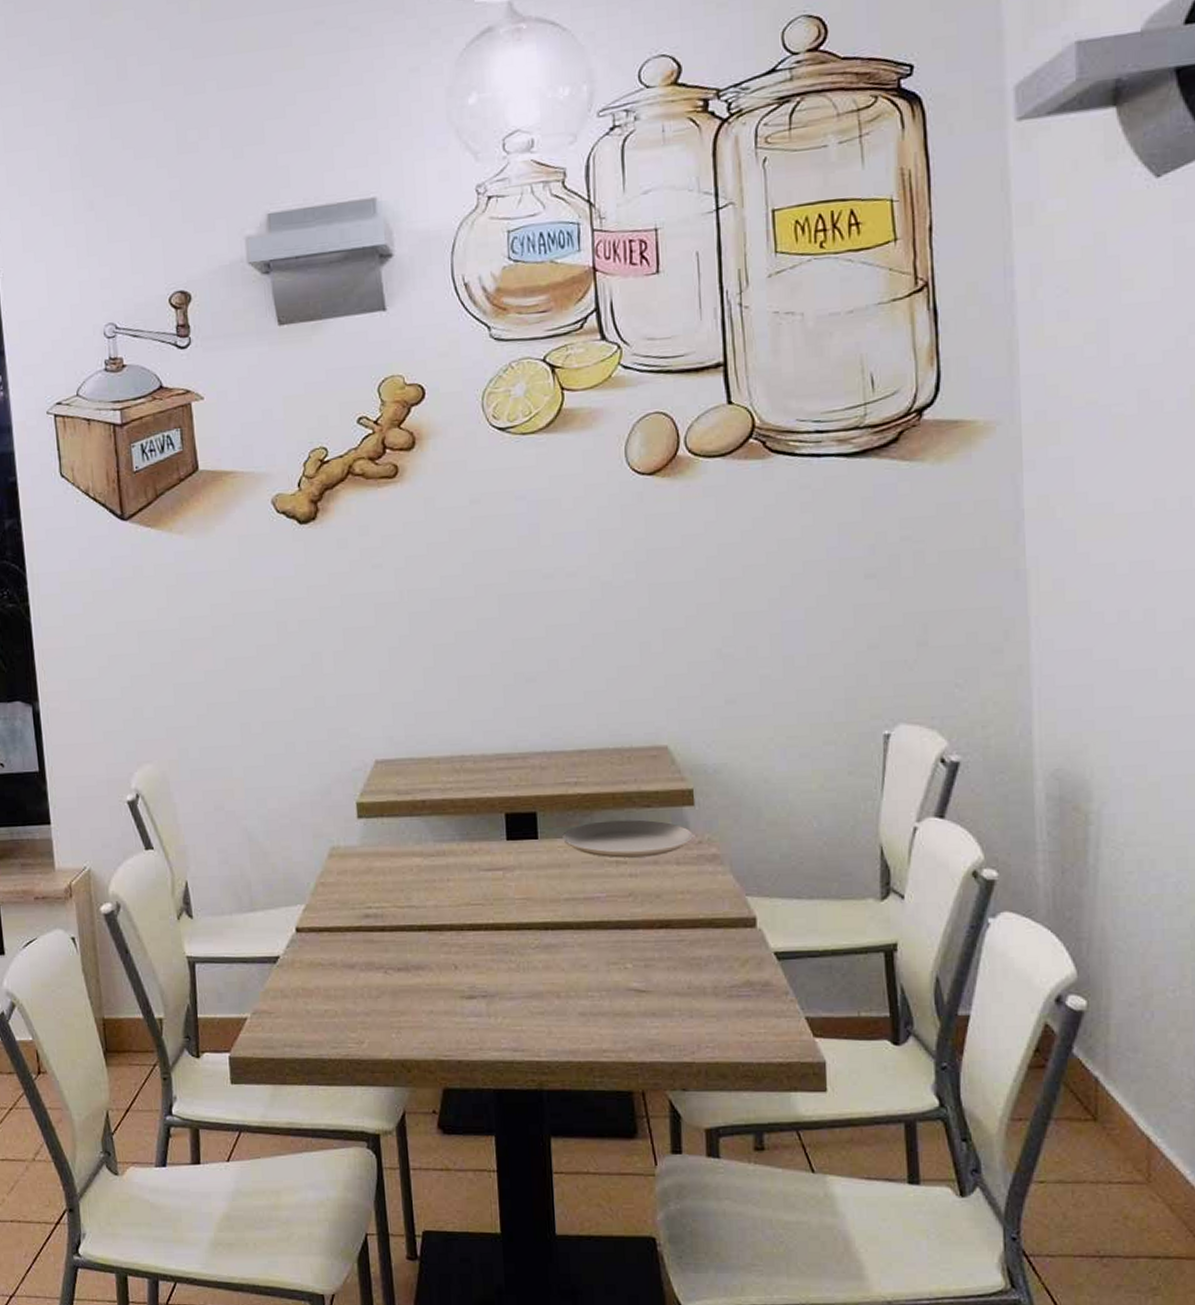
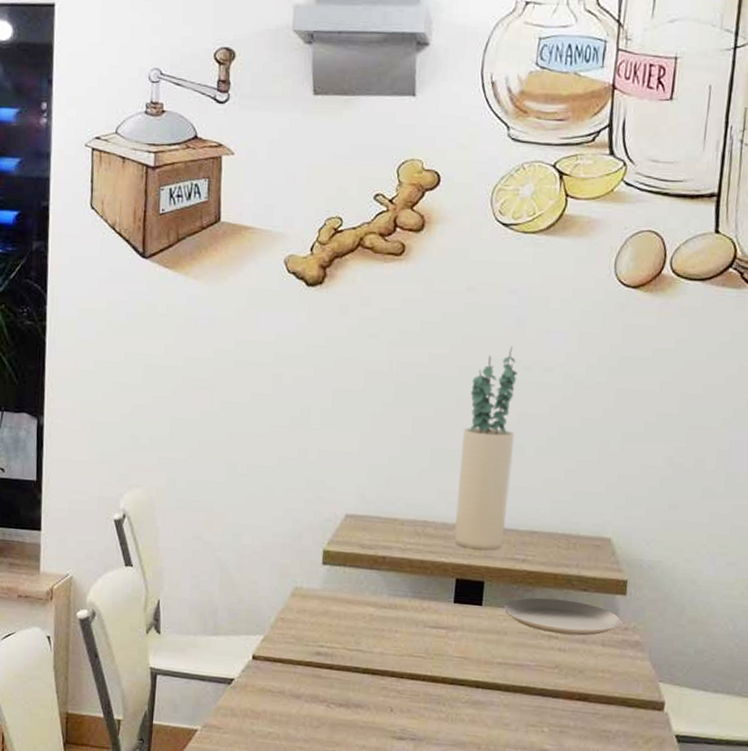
vase: none [489,555,551,779] -> present [454,346,518,550]

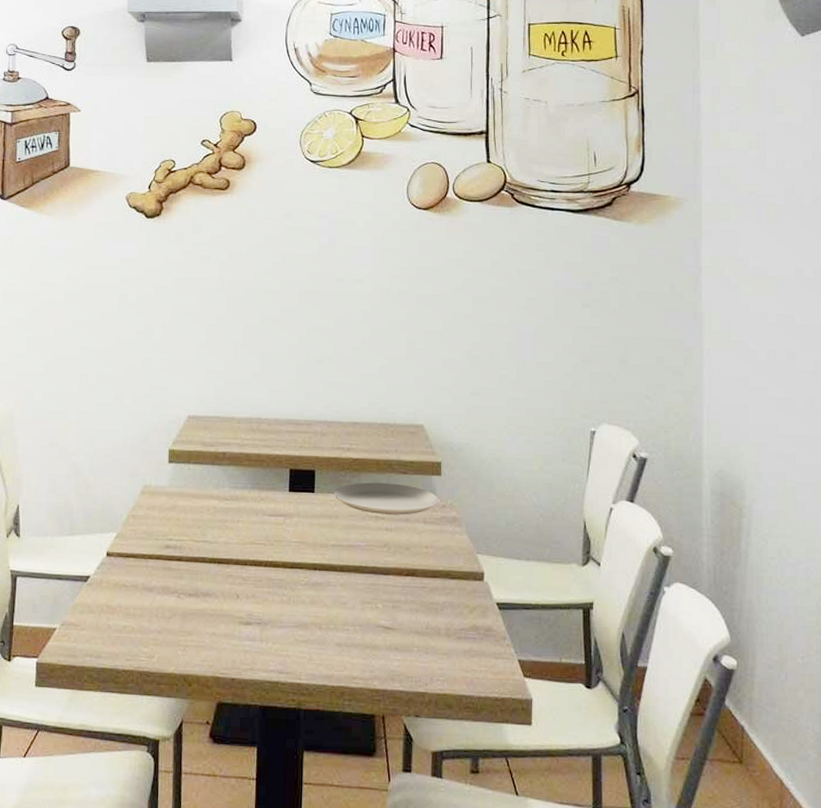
vase: present [454,346,518,550] -> none [286,262,333,442]

